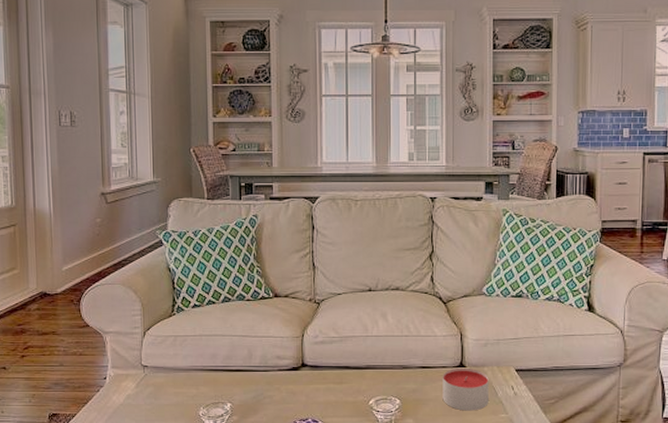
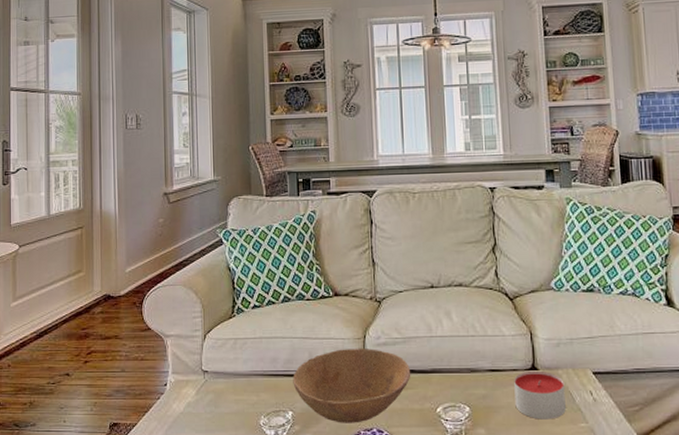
bowl: none [232,346,346,414] -> present [293,349,411,423]

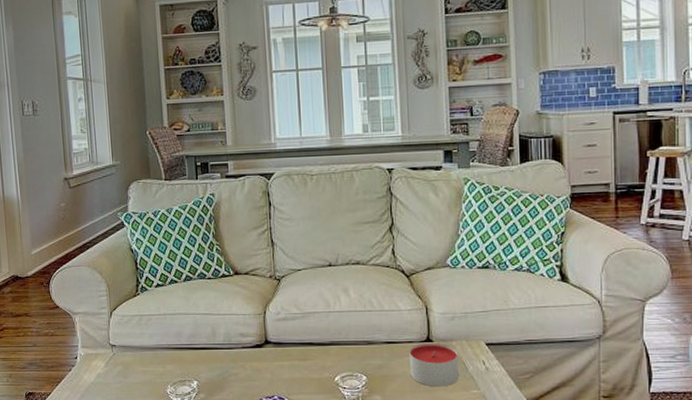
bowl: present [293,349,411,423] -> none [197,323,310,391]

